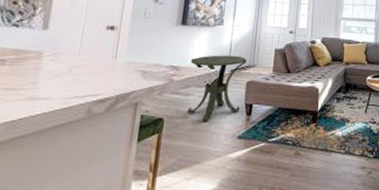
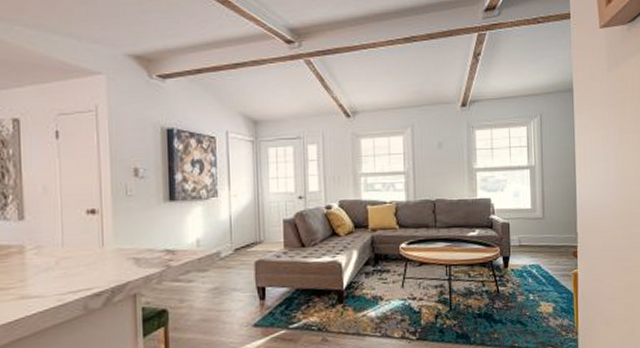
side table: present [186,55,247,121] -> none [187,231,252,310]

